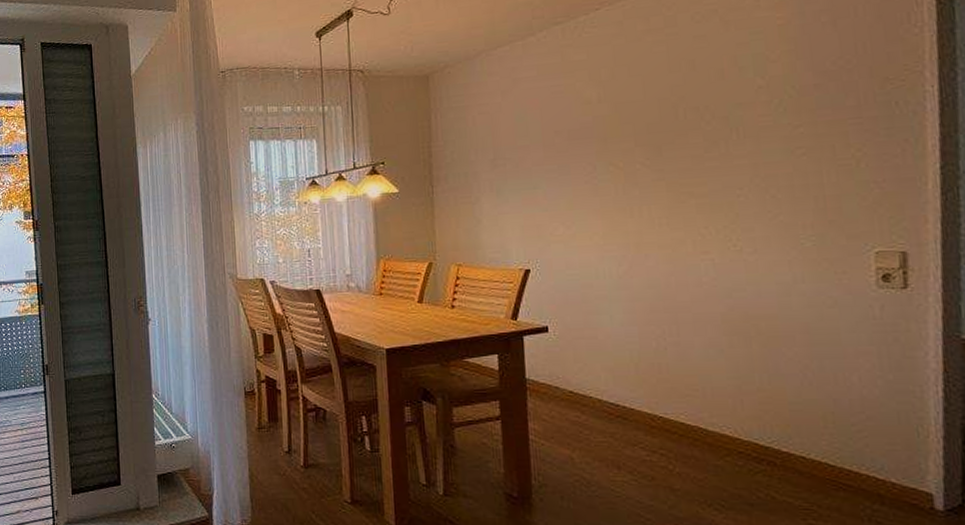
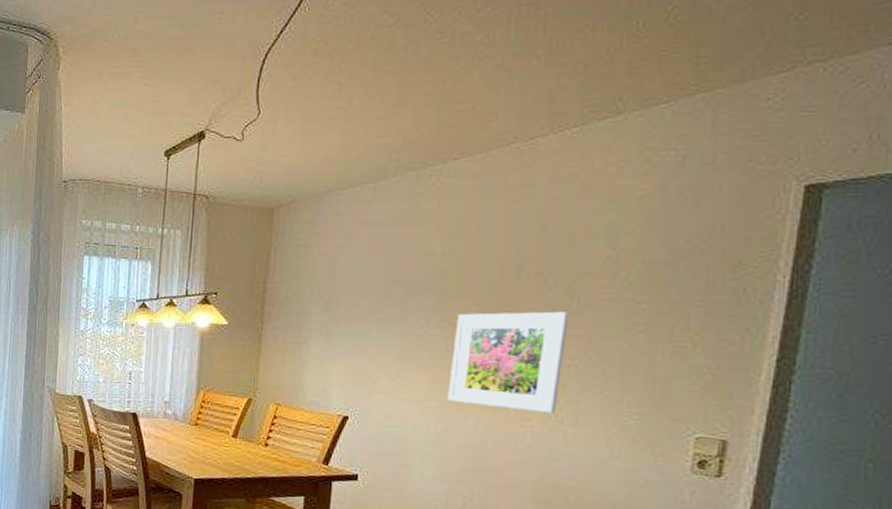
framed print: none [622,143,734,245] -> present [447,311,569,413]

